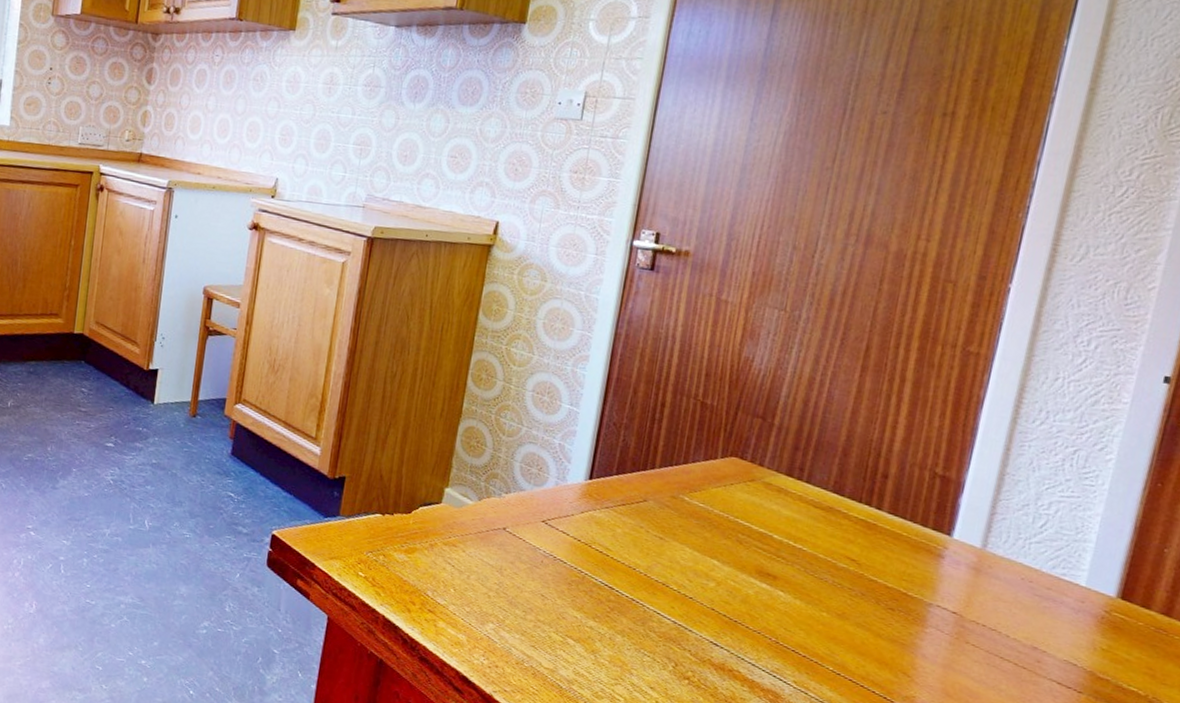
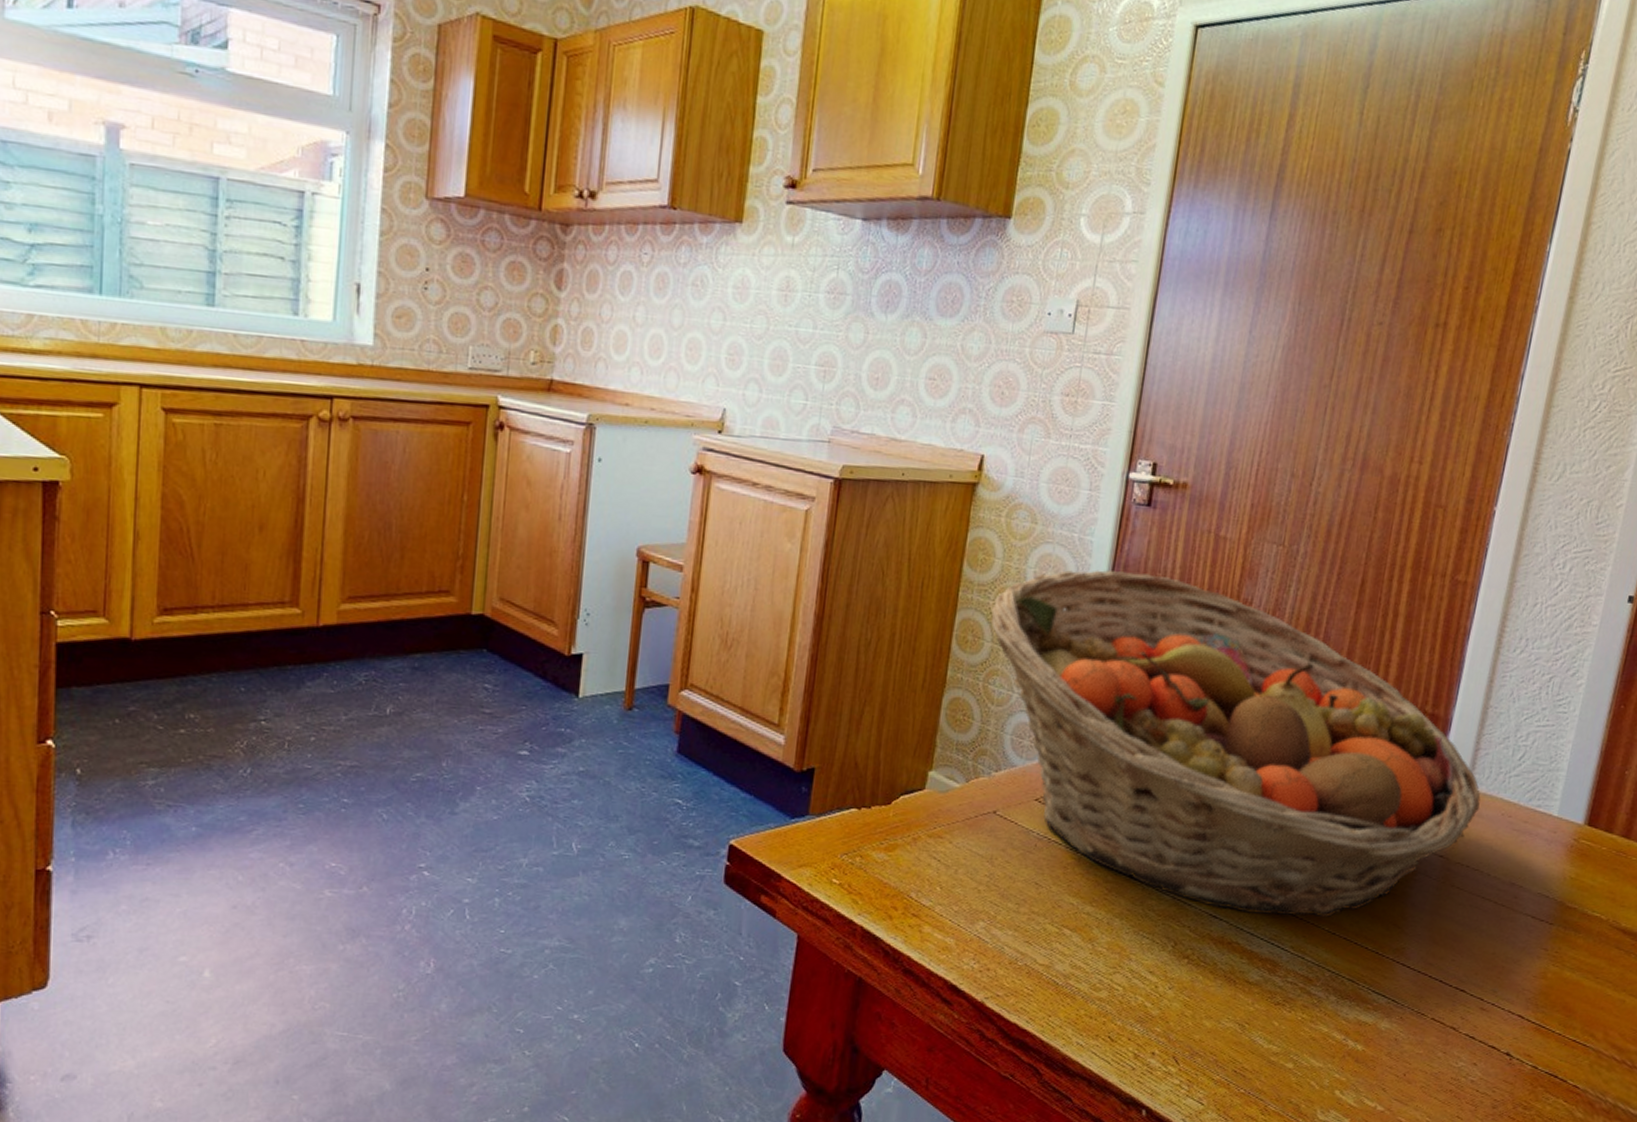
fruit basket: none [503,323,998,658] -> present [991,570,1481,918]

